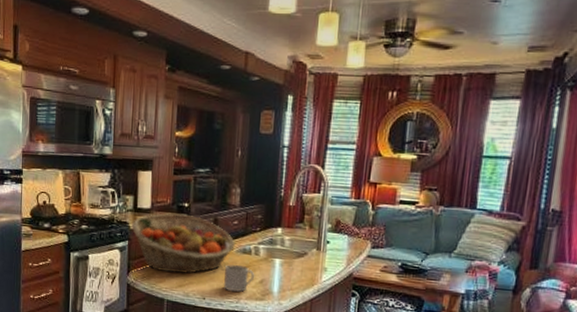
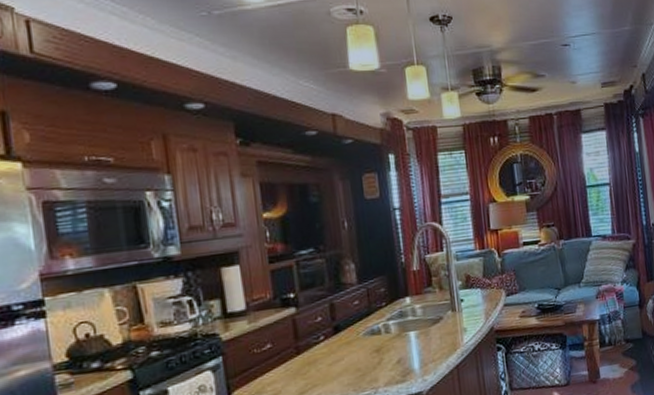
fruit basket: present [131,213,235,274] -> none [223,306,361,383]
mug: present [223,265,255,292] -> none [354,349,391,383]

